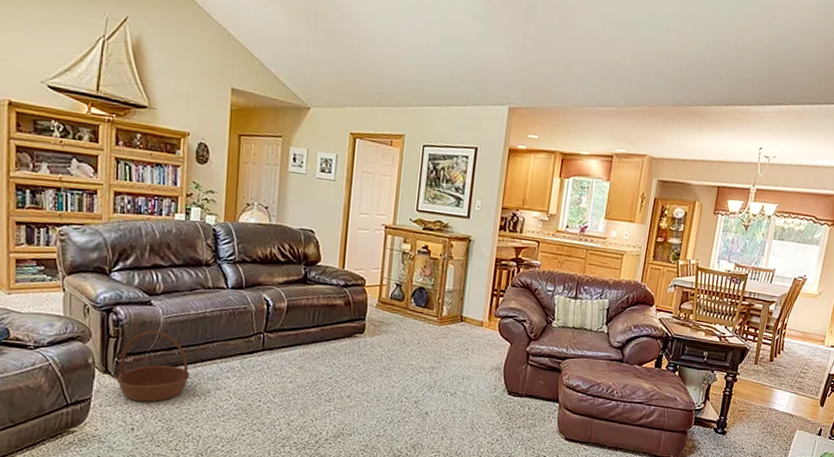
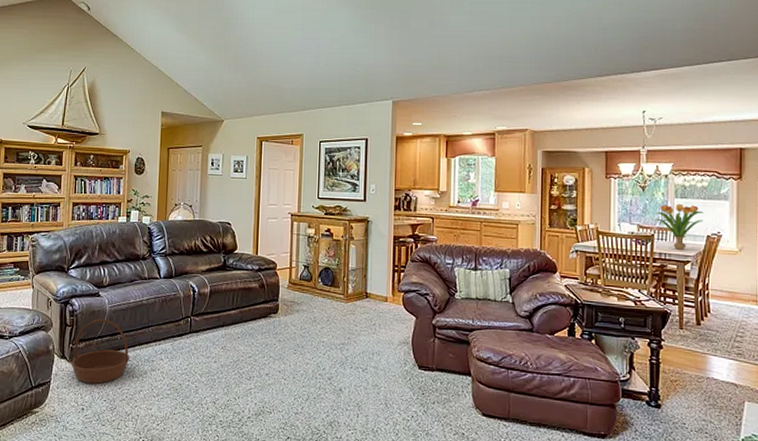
flower arrangement: none [751,245,796,291] -> present [654,203,704,250]

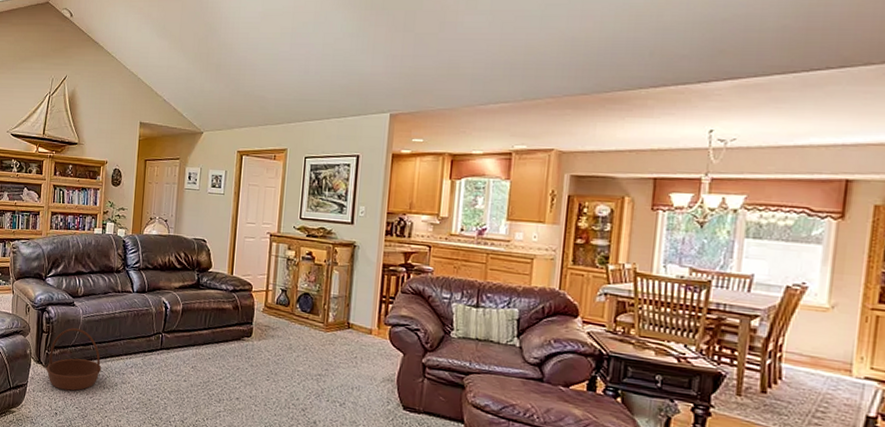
flower arrangement: present [654,203,704,250] -> none [714,245,785,302]

